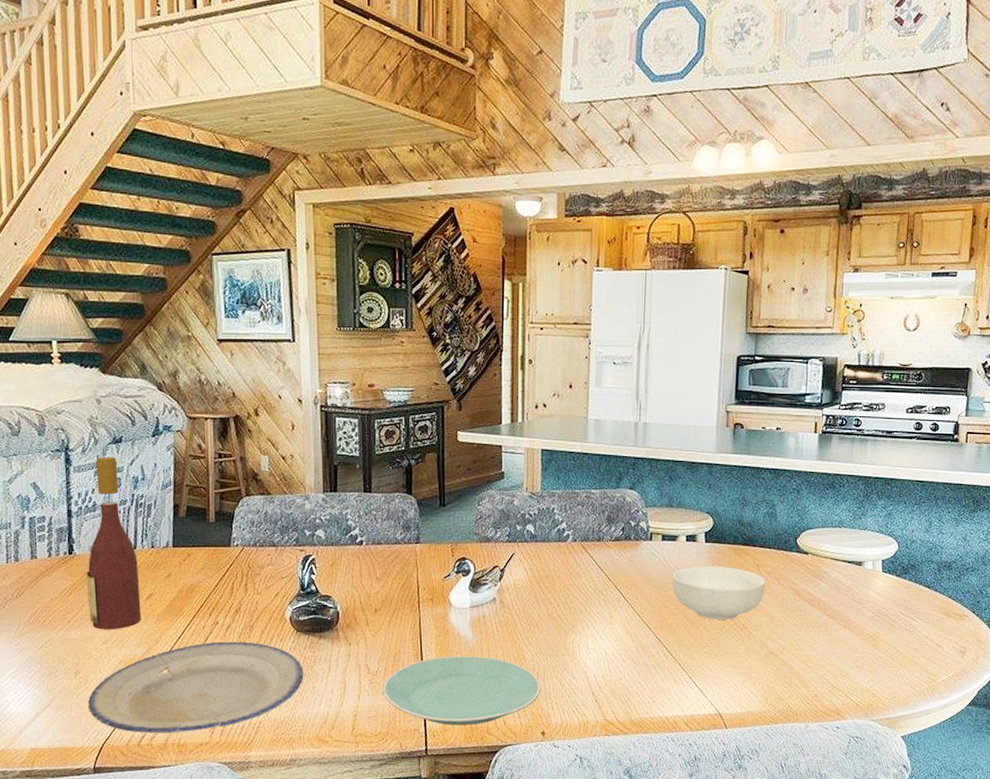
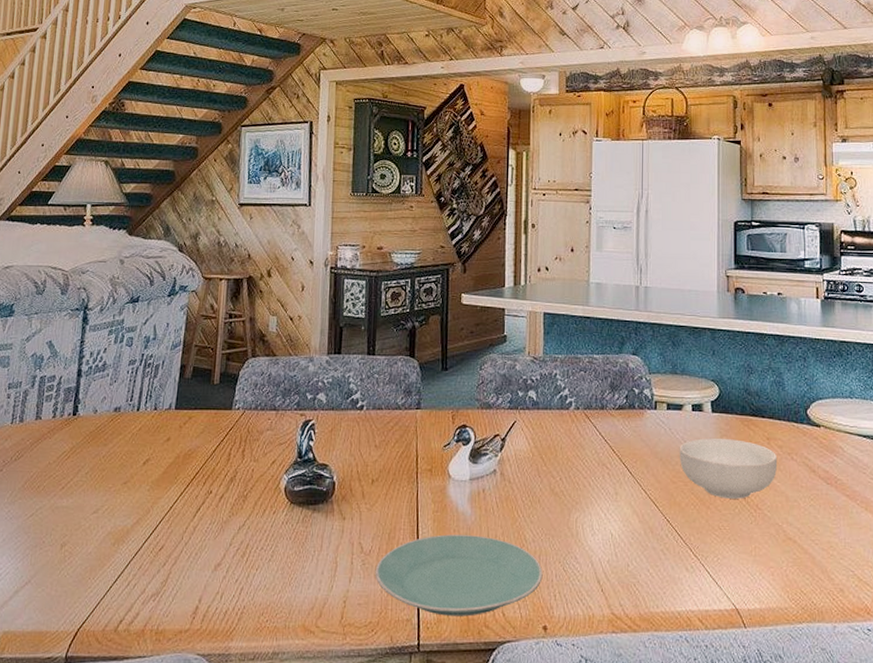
wine bottle: present [86,456,141,630] -> none [83,316,139,498]
plate: present [88,641,304,734] -> none [69,513,295,618]

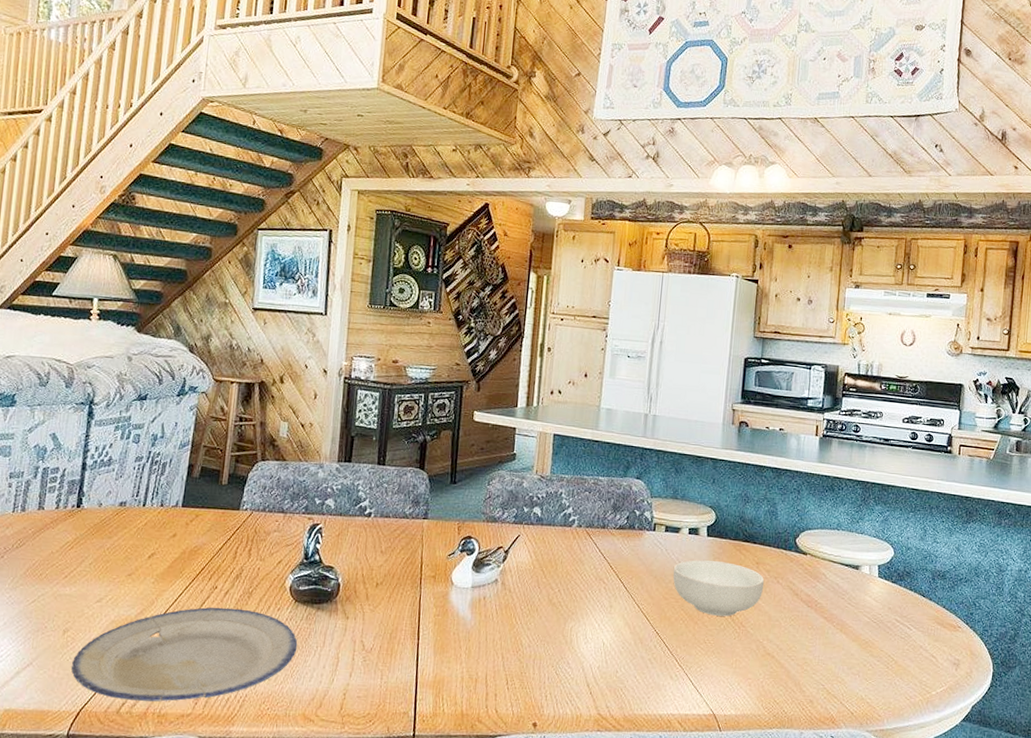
plate: none [69,513,295,618] -> present [71,607,298,702]
plate: present [375,534,543,617] -> none [375,636,536,712]

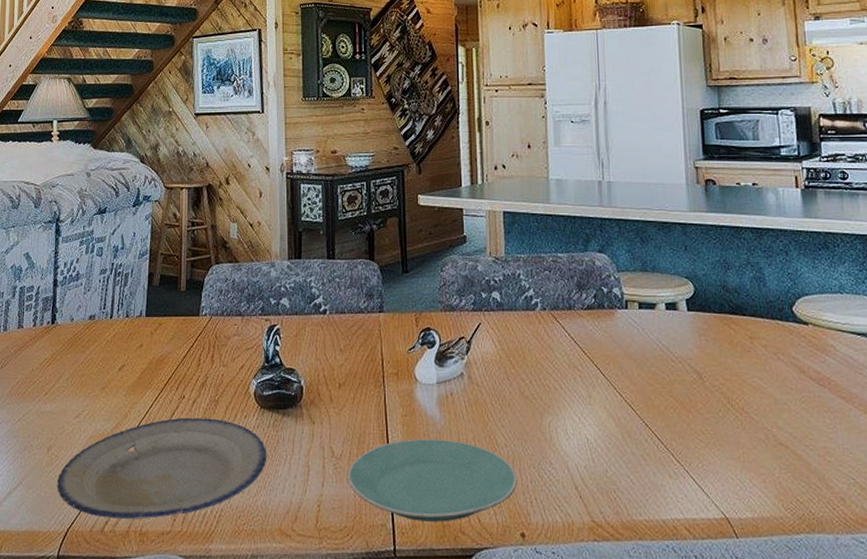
plate: none [375,636,536,712] -> present [347,439,518,522]
cereal bowl: present [672,560,765,617] -> none [654,337,763,402]

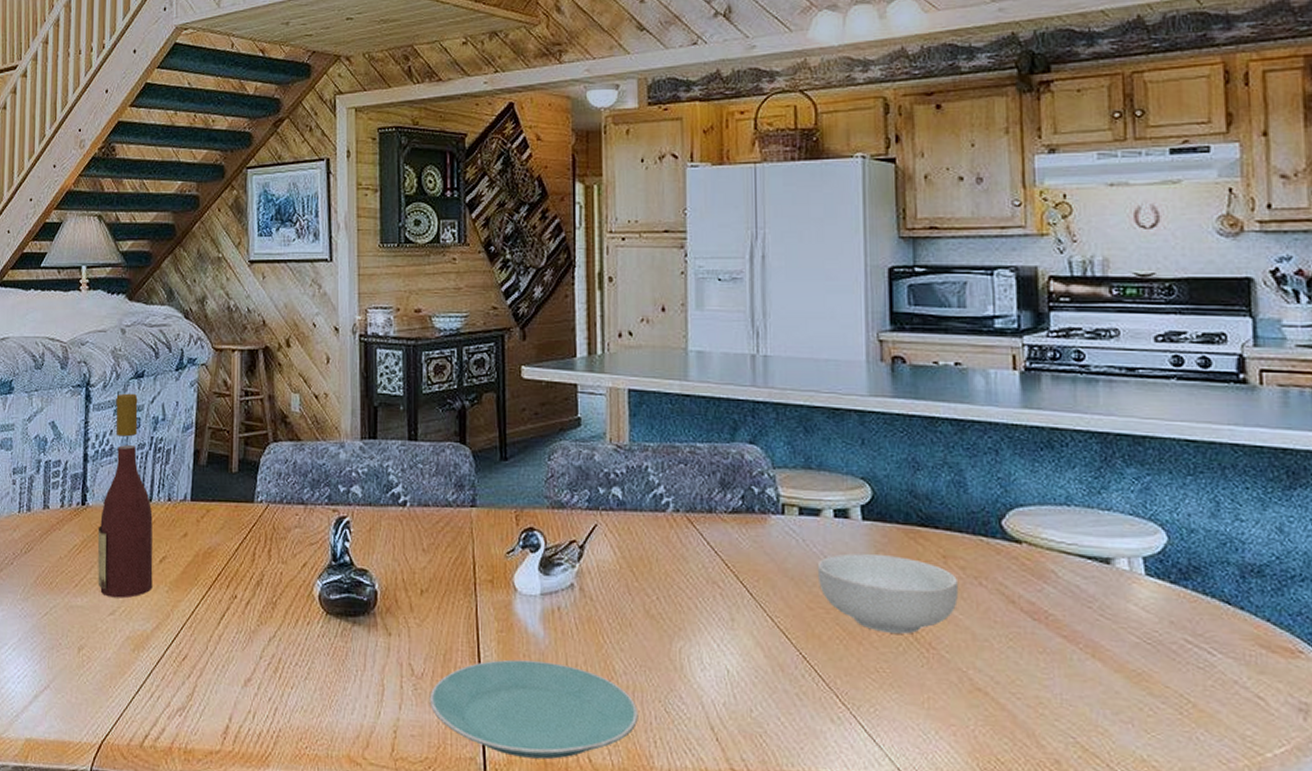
plate: present [57,417,267,520] -> none [90,620,334,735]
wine bottle: none [65,227,113,403] -> present [97,393,153,599]
cereal bowl: none [654,337,763,402] -> present [817,553,959,634]

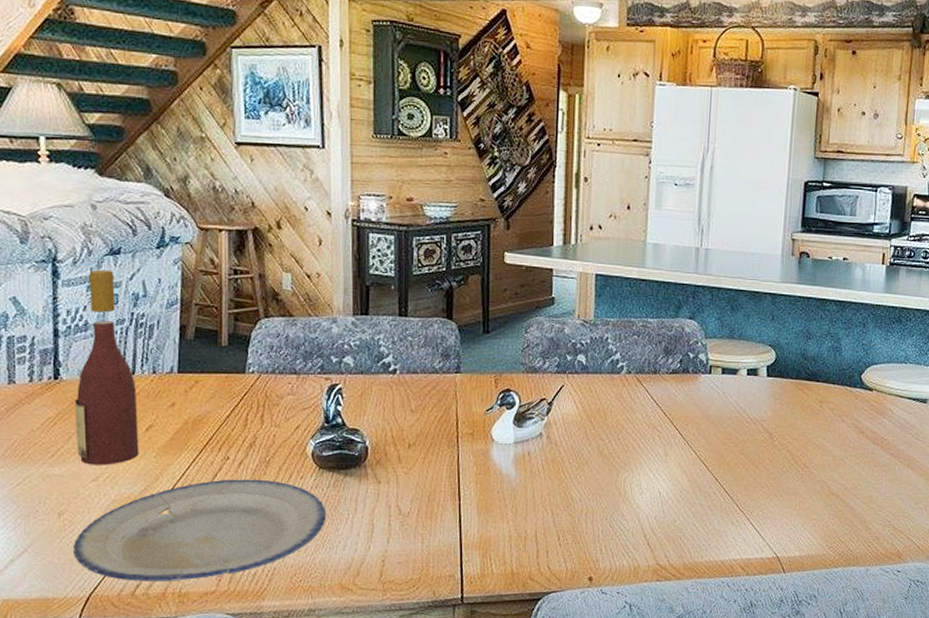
plate: none [90,620,334,735] -> present [73,479,327,582]
plate: present [429,659,639,760] -> none [414,496,589,571]
cereal bowl: present [817,553,959,634] -> none [731,401,829,458]

